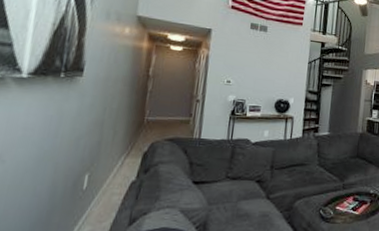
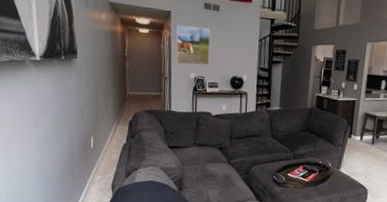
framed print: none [213,43,255,88] -> present [176,25,211,66]

